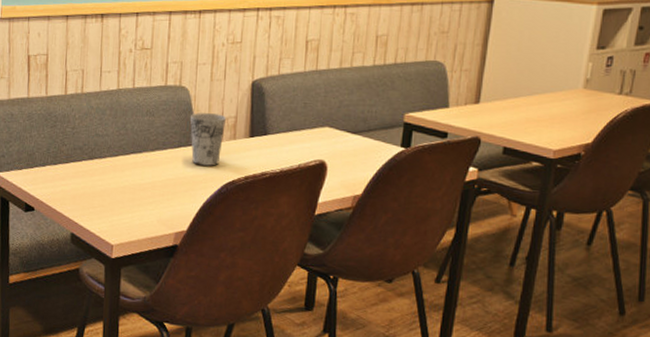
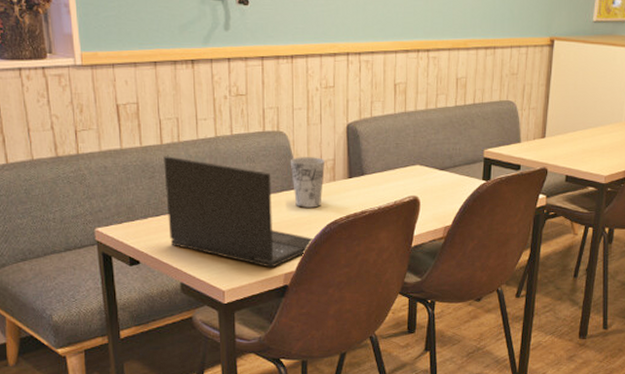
laptop: none [64,106,211,225] -> present [163,156,316,268]

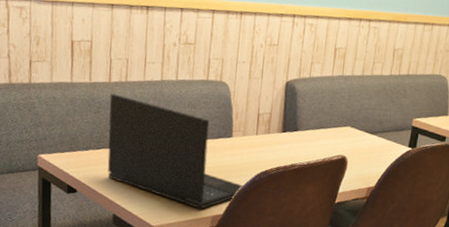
cup: present [291,157,325,209] -> none [229,107,262,158]

